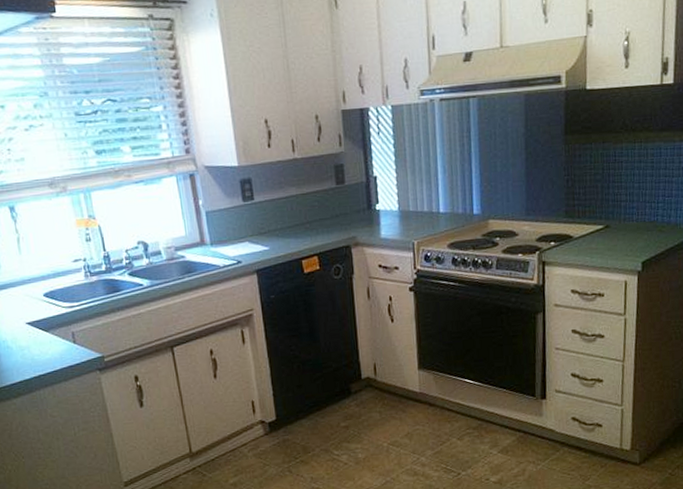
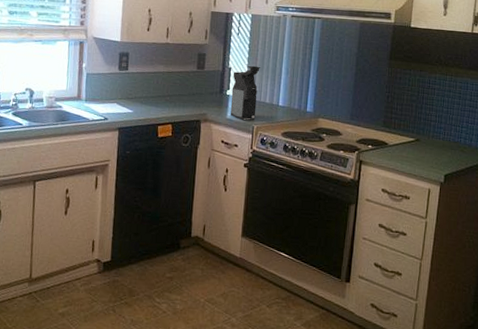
coffee maker: none [380,169,415,237] -> present [230,65,261,120]

